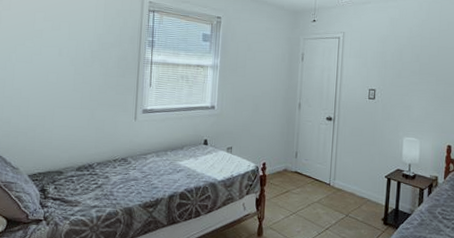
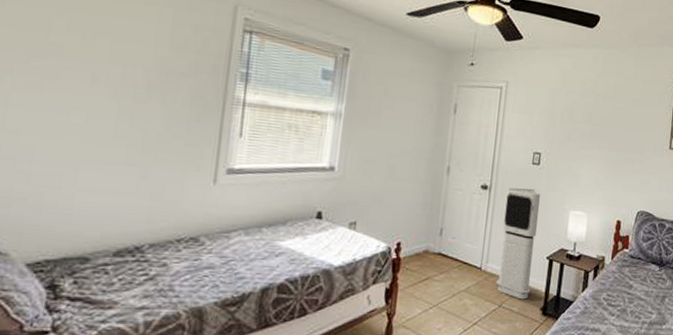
air purifier: none [343,119,378,211] -> present [496,187,541,300]

